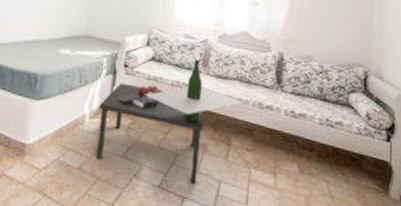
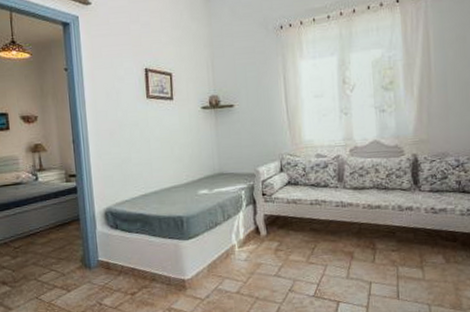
coffee table: present [96,56,244,184] -> none [245,173,383,289]

